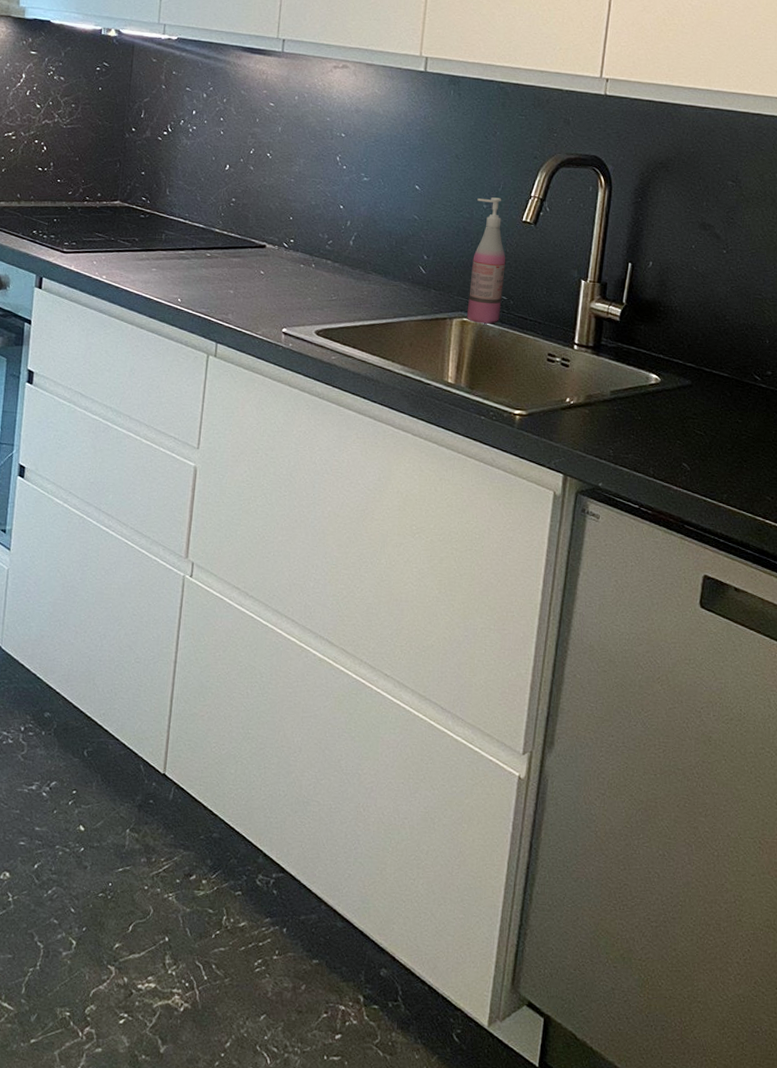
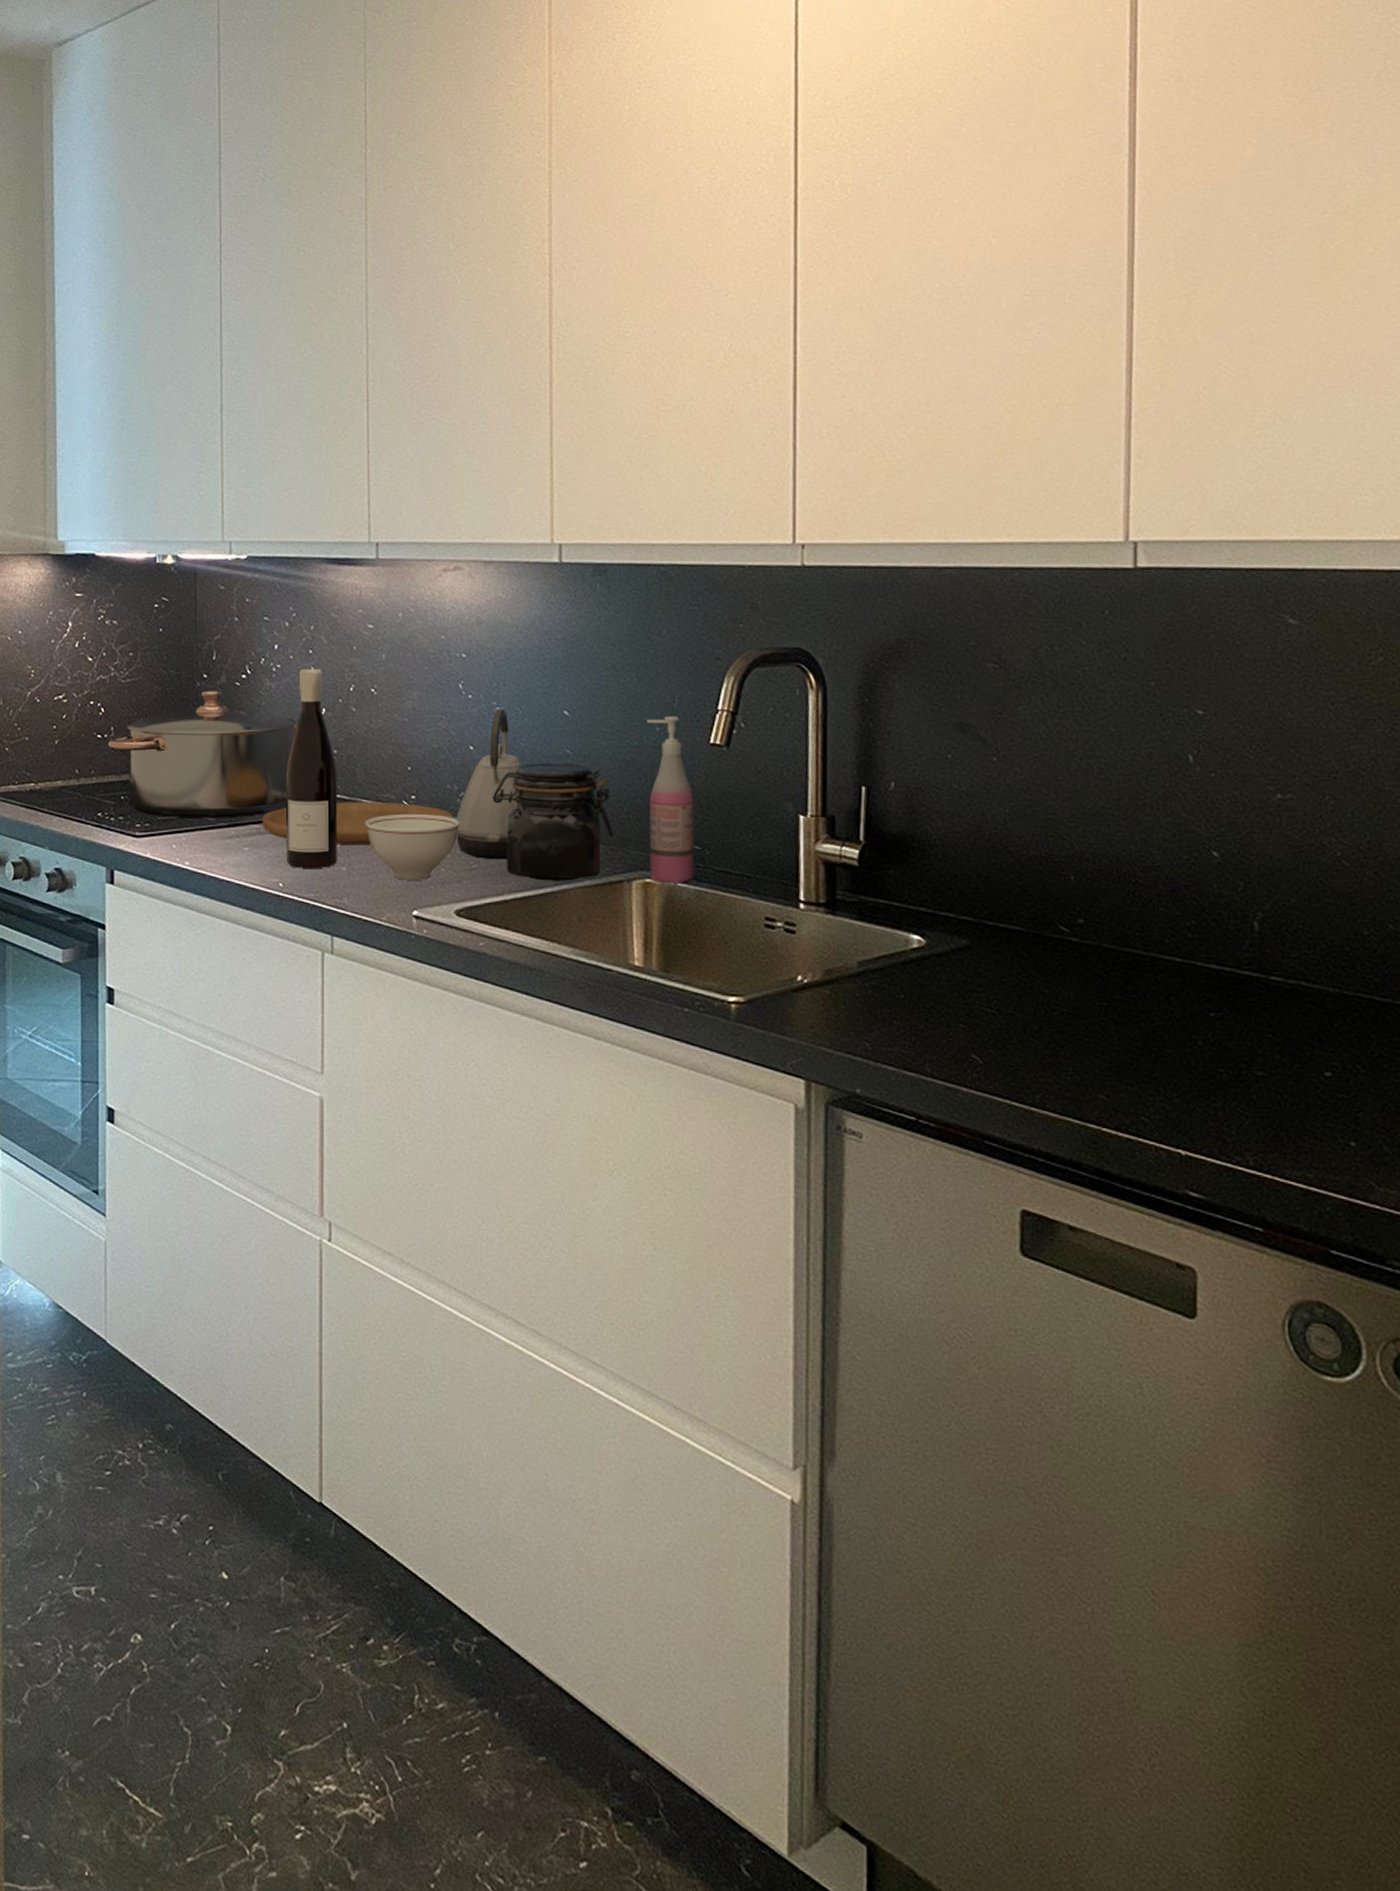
cooking pot: none [47,141,206,244] -> present [108,690,298,818]
cutting board: none [168,239,322,274] -> present [262,801,454,844]
bottle: none [186,132,234,290] -> present [286,668,338,868]
bowl: none [251,252,327,306] -> present [364,813,461,880]
kettle: none [322,179,380,295] -> present [456,709,523,860]
jar: none [353,223,444,315] -> present [492,762,615,881]

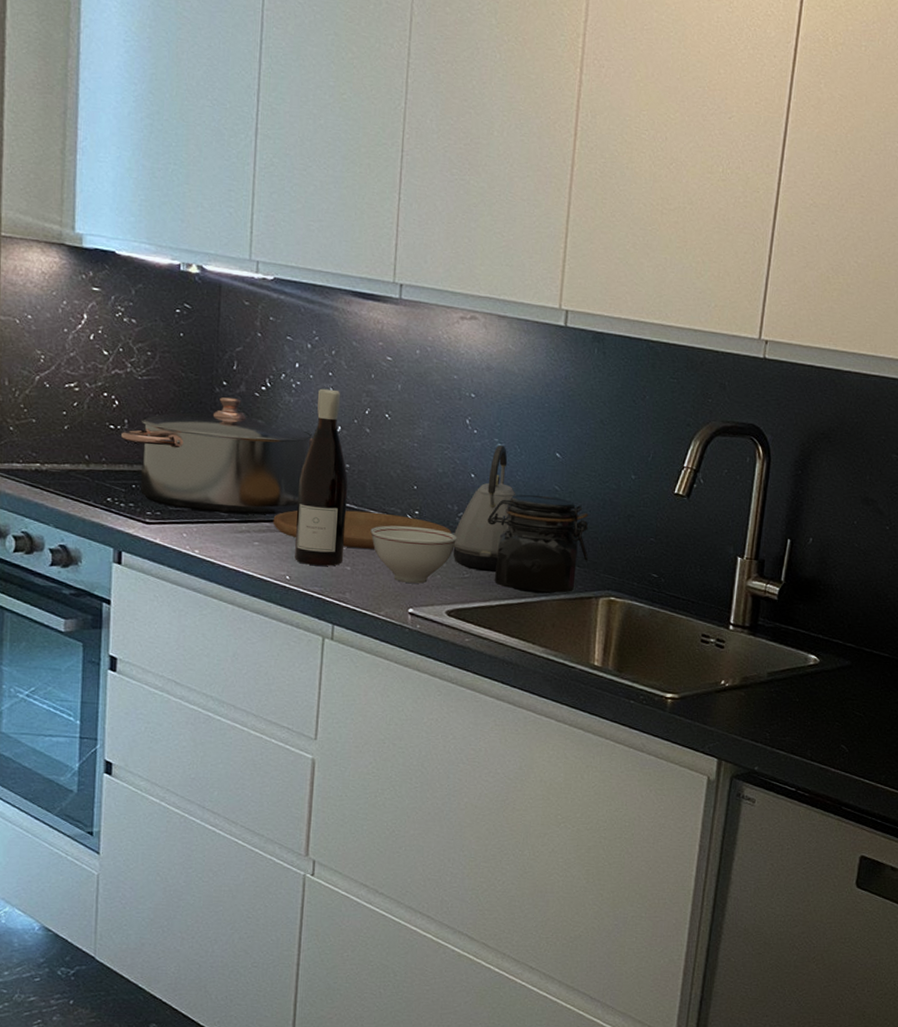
soap dispenser: present [647,716,695,884] -> none [614,467,657,603]

